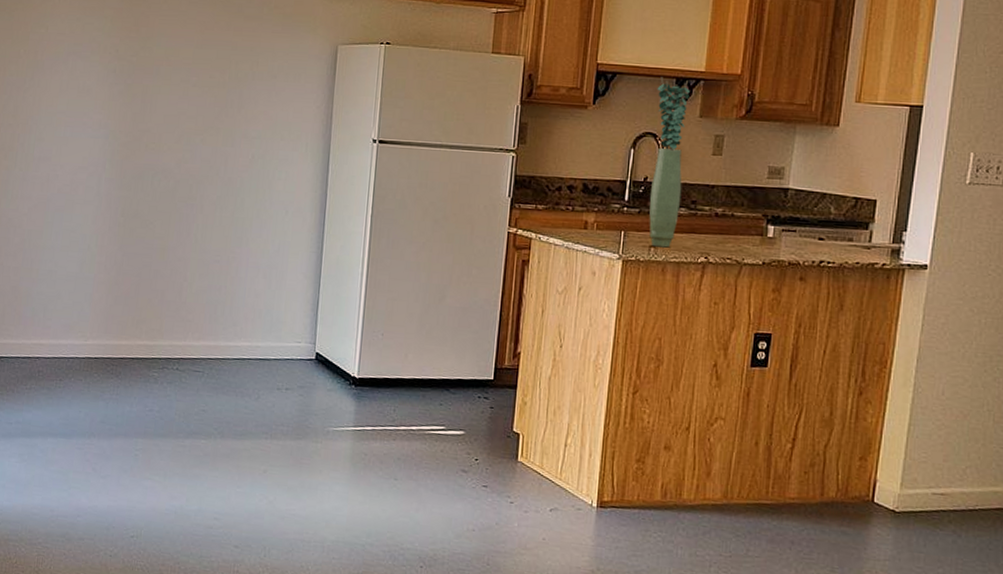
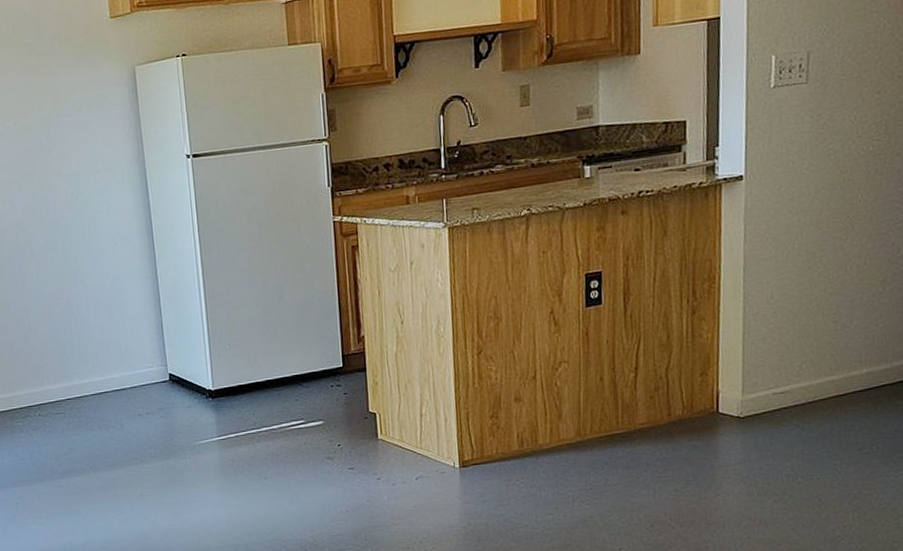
vase: present [649,77,690,248] -> none [456,36,497,209]

